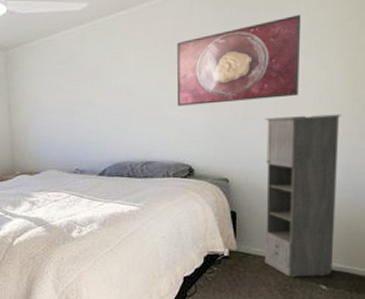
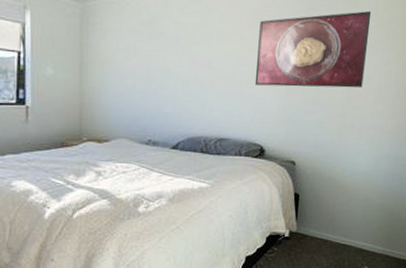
storage cabinet: present [264,114,342,278] -> none [319,106,396,259]

